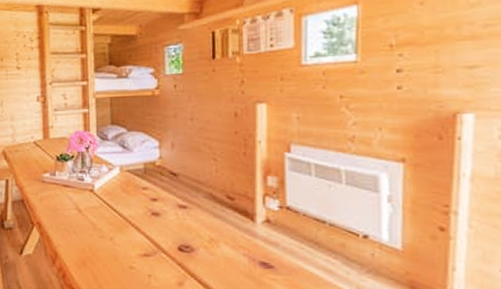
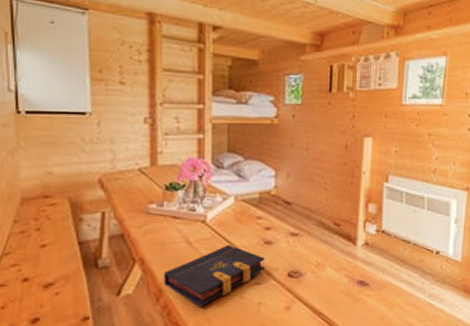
diary: none [59,213,153,273] -> present [164,244,265,307]

